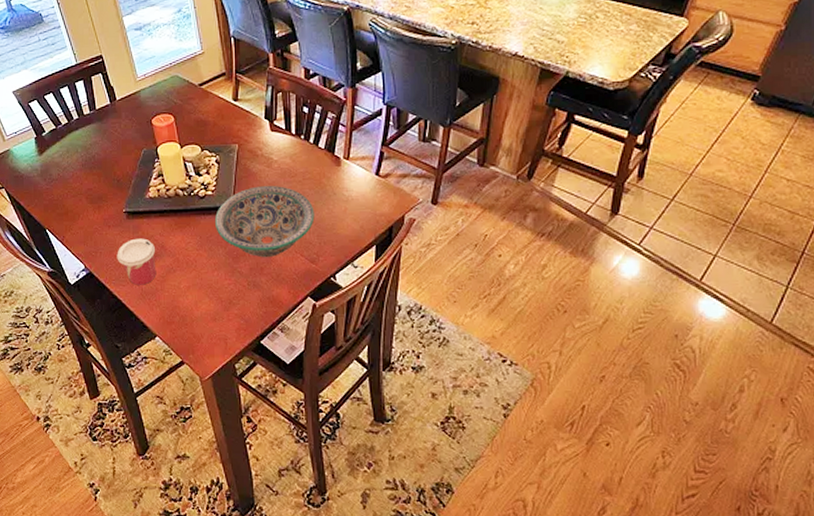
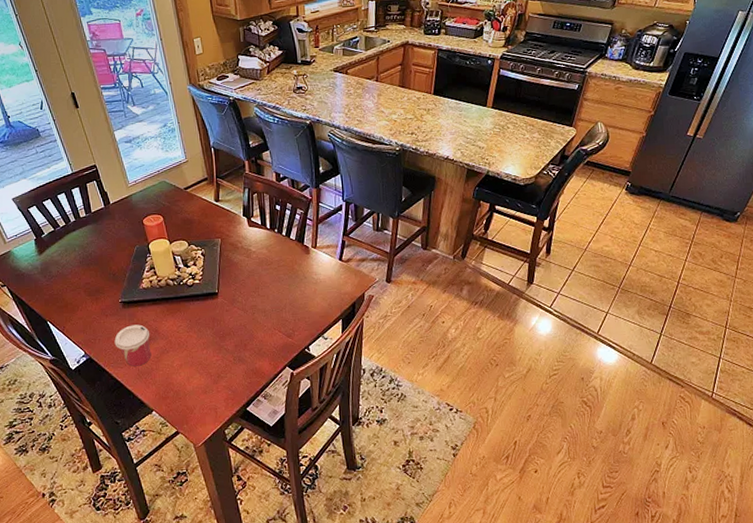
decorative bowl: present [214,186,315,258] -> none [202,273,289,336]

